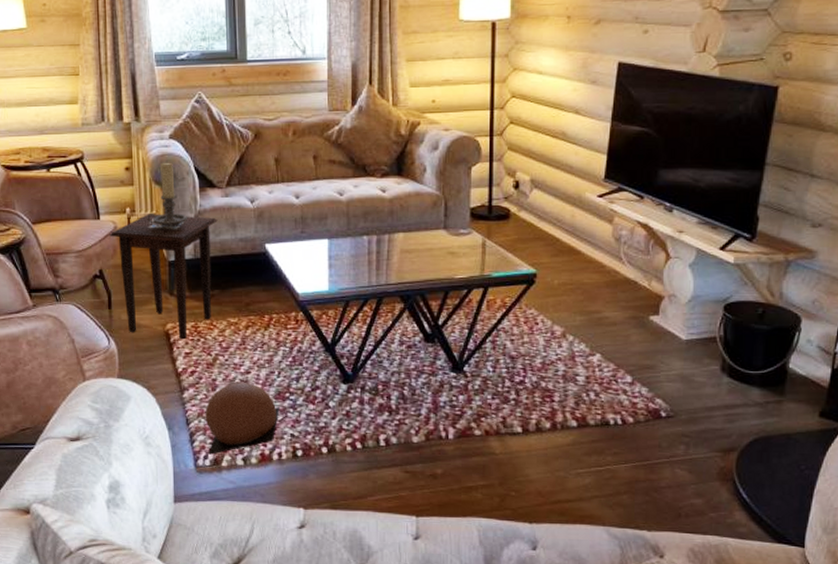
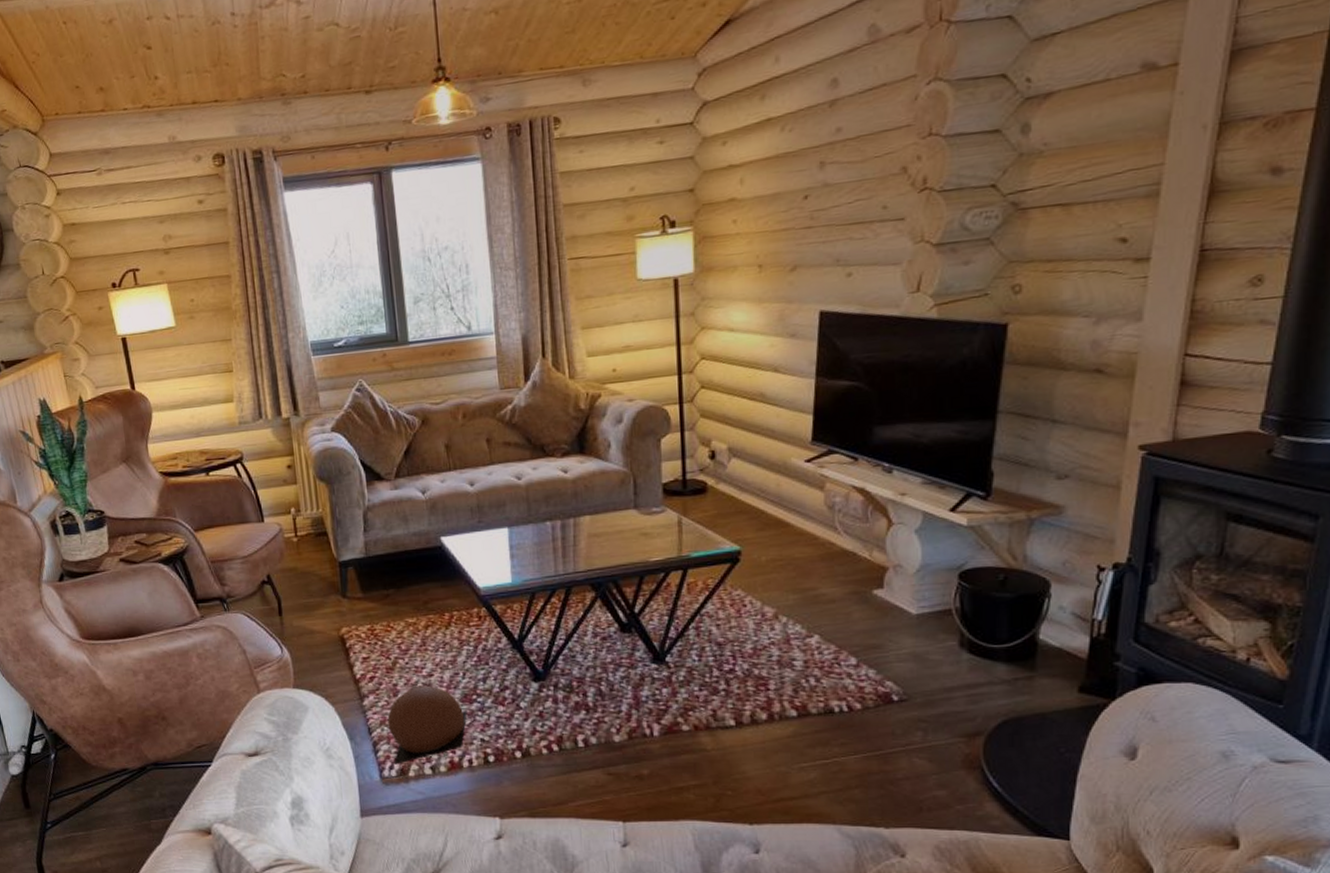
side table: present [109,214,218,339] -> none [275,512,388,643]
candle holder: present [147,162,187,226] -> none [313,456,356,525]

